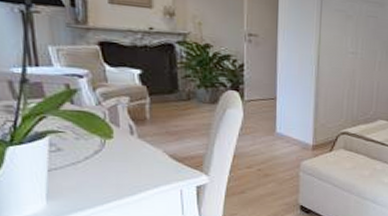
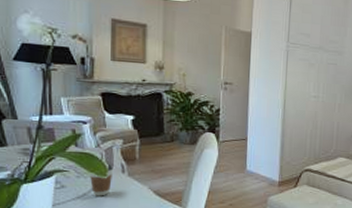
coffee cup: none [90,124,120,161] -> present [89,163,114,196]

